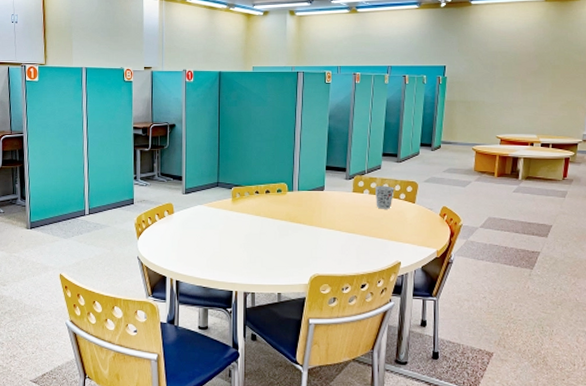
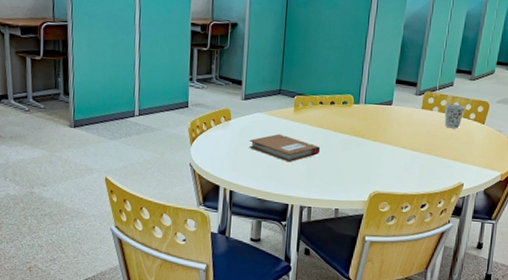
notebook: none [191,224,260,251] -> present [248,134,321,163]

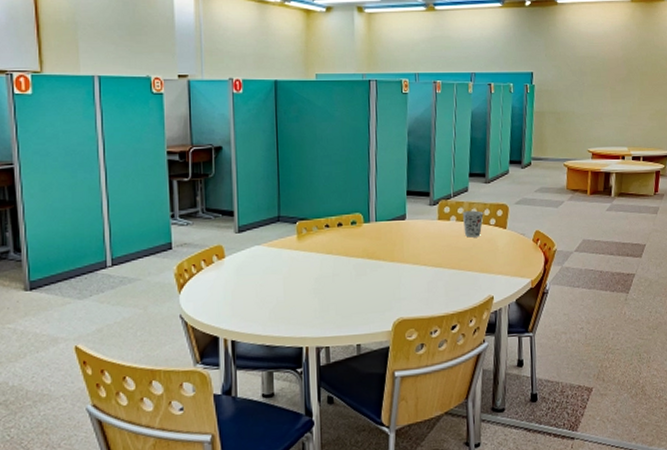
notebook: present [248,134,321,163] -> none [248,267,333,299]

